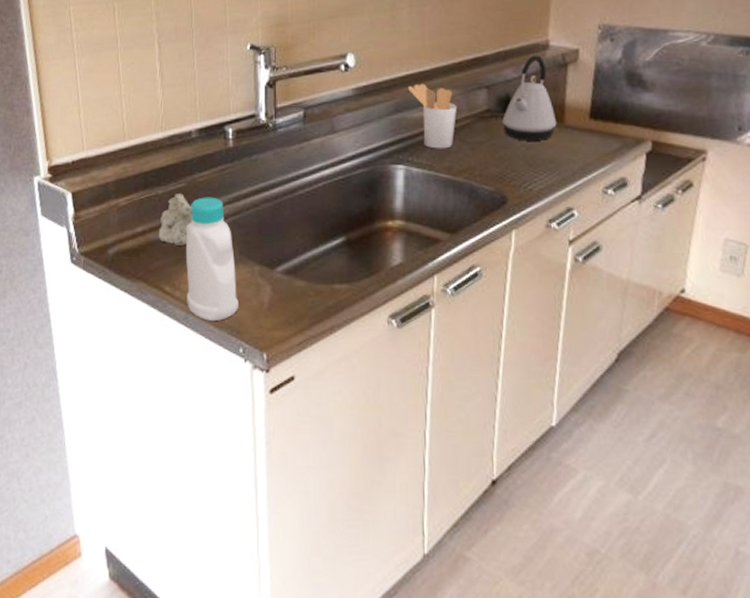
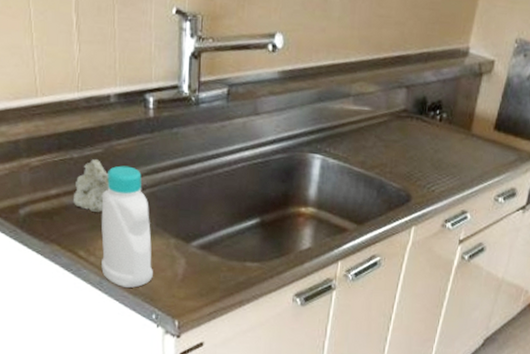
utensil holder: present [408,83,457,149] -> none [333,75,377,144]
kettle: present [502,55,557,141] -> none [416,60,465,146]

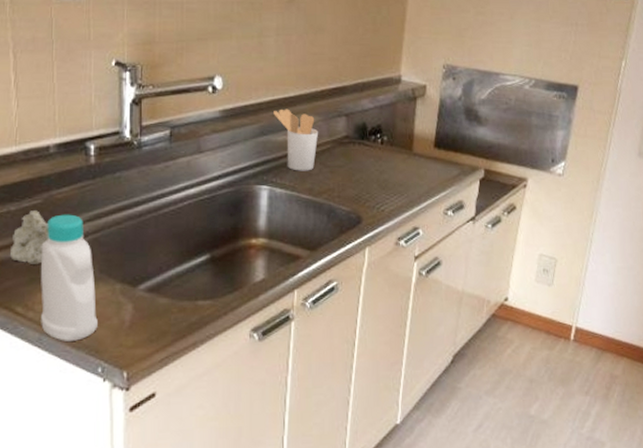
utensil holder: none [333,75,377,144] -> present [274,109,319,171]

